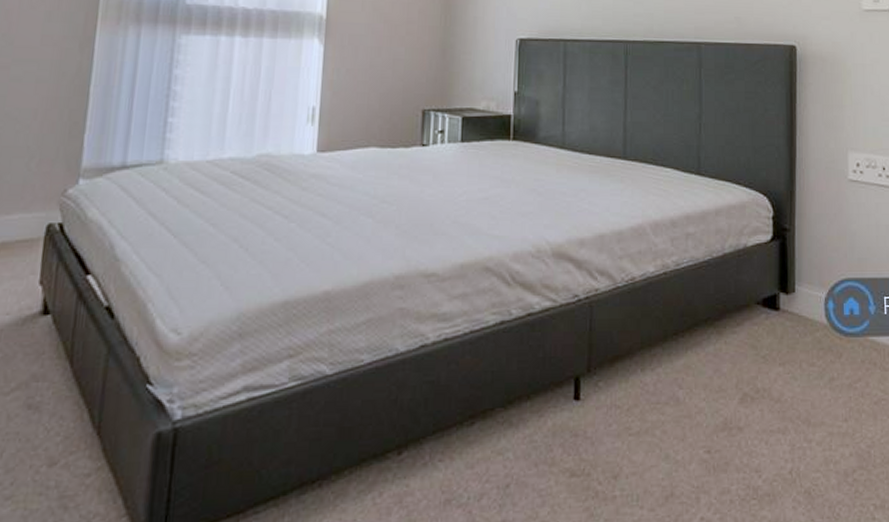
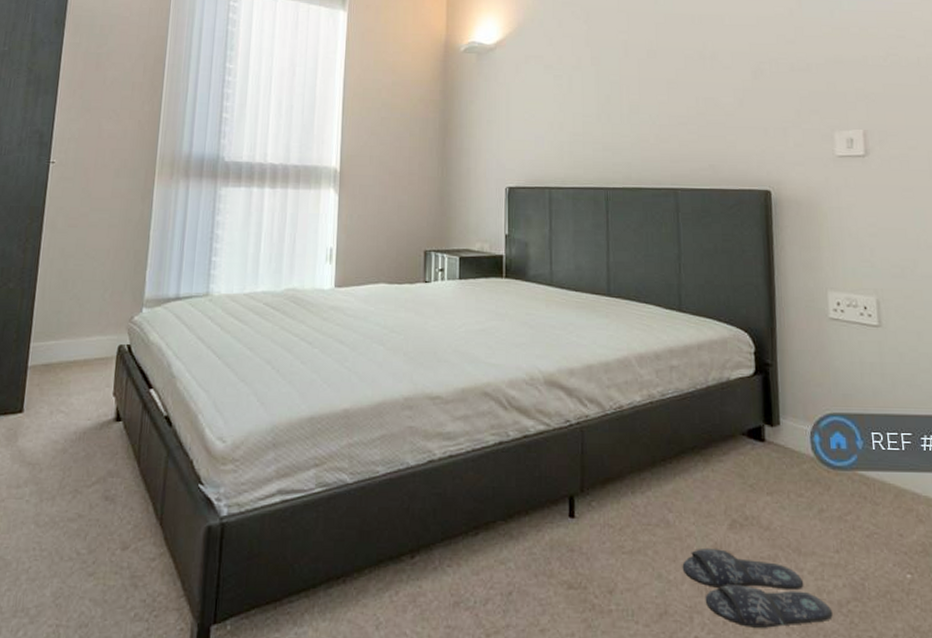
slippers: none [691,425,839,504] -> present [682,549,833,628]

